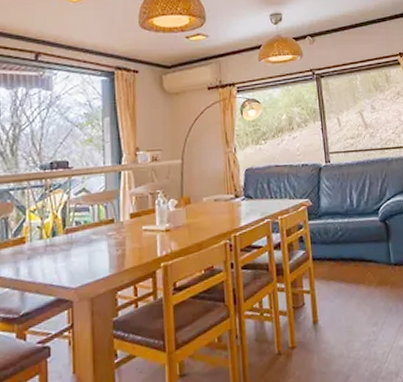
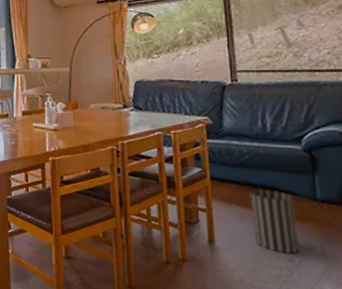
wastebasket: none [343,261,382,320] -> present [249,190,300,255]

